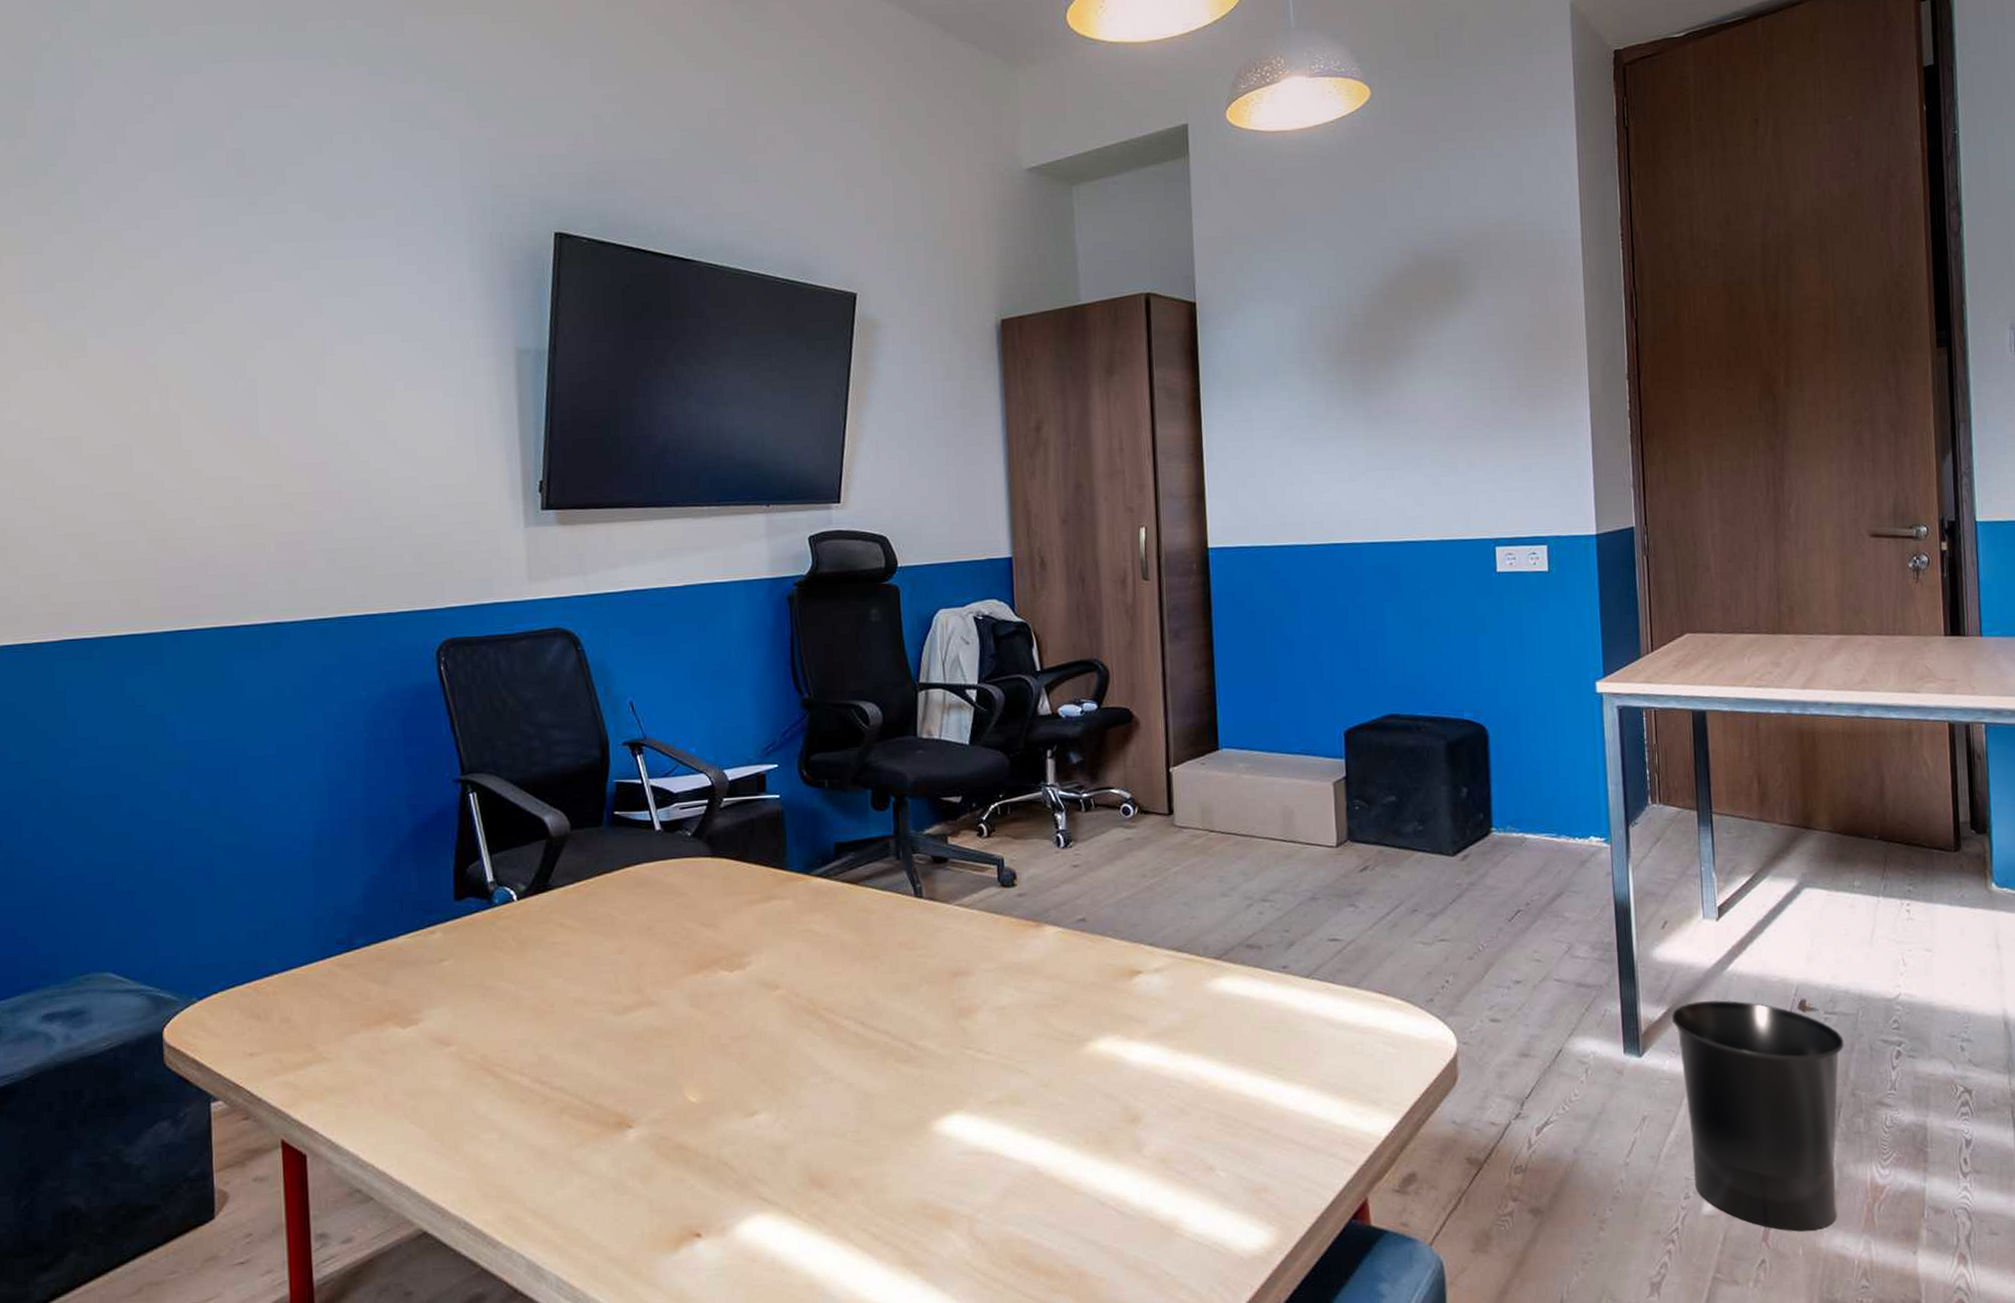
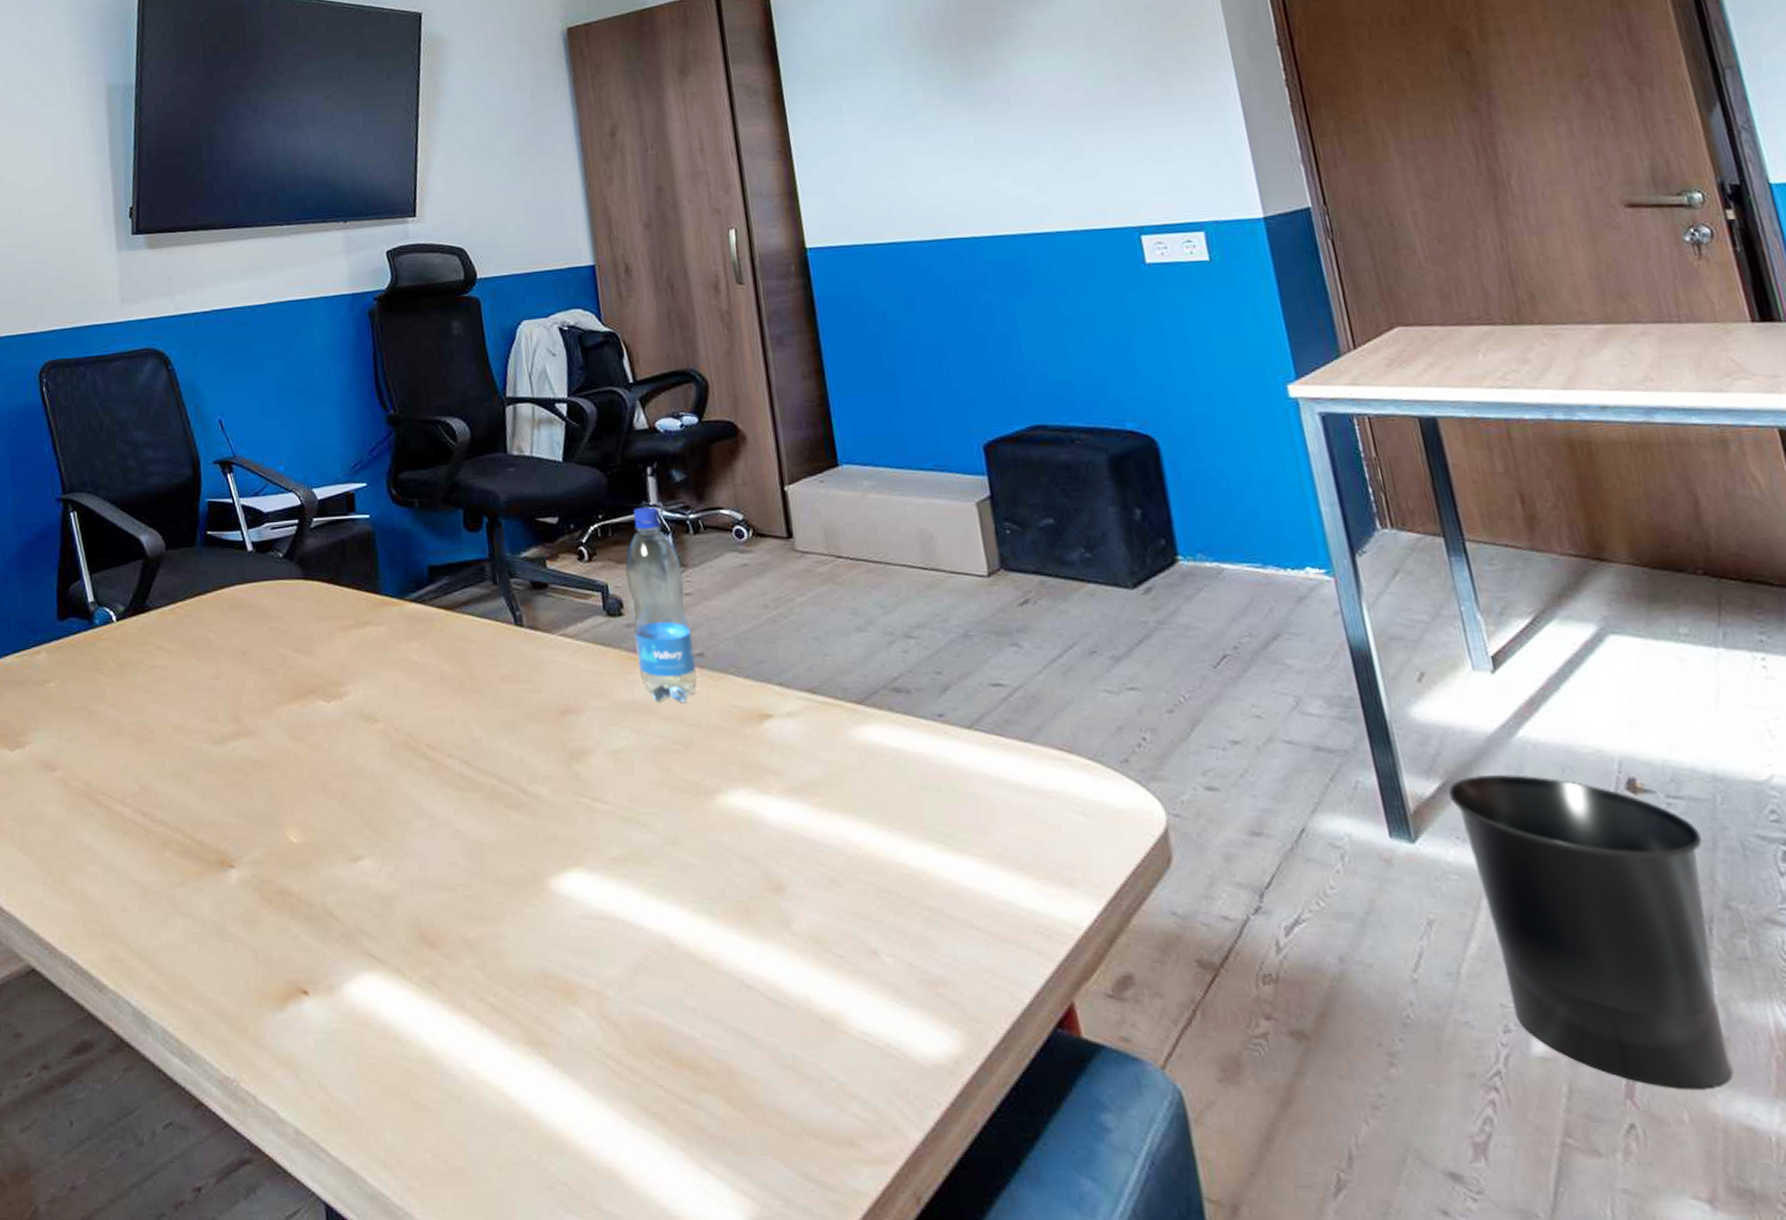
bottle: none [1021,786,1079,964] -> present [625,506,697,703]

